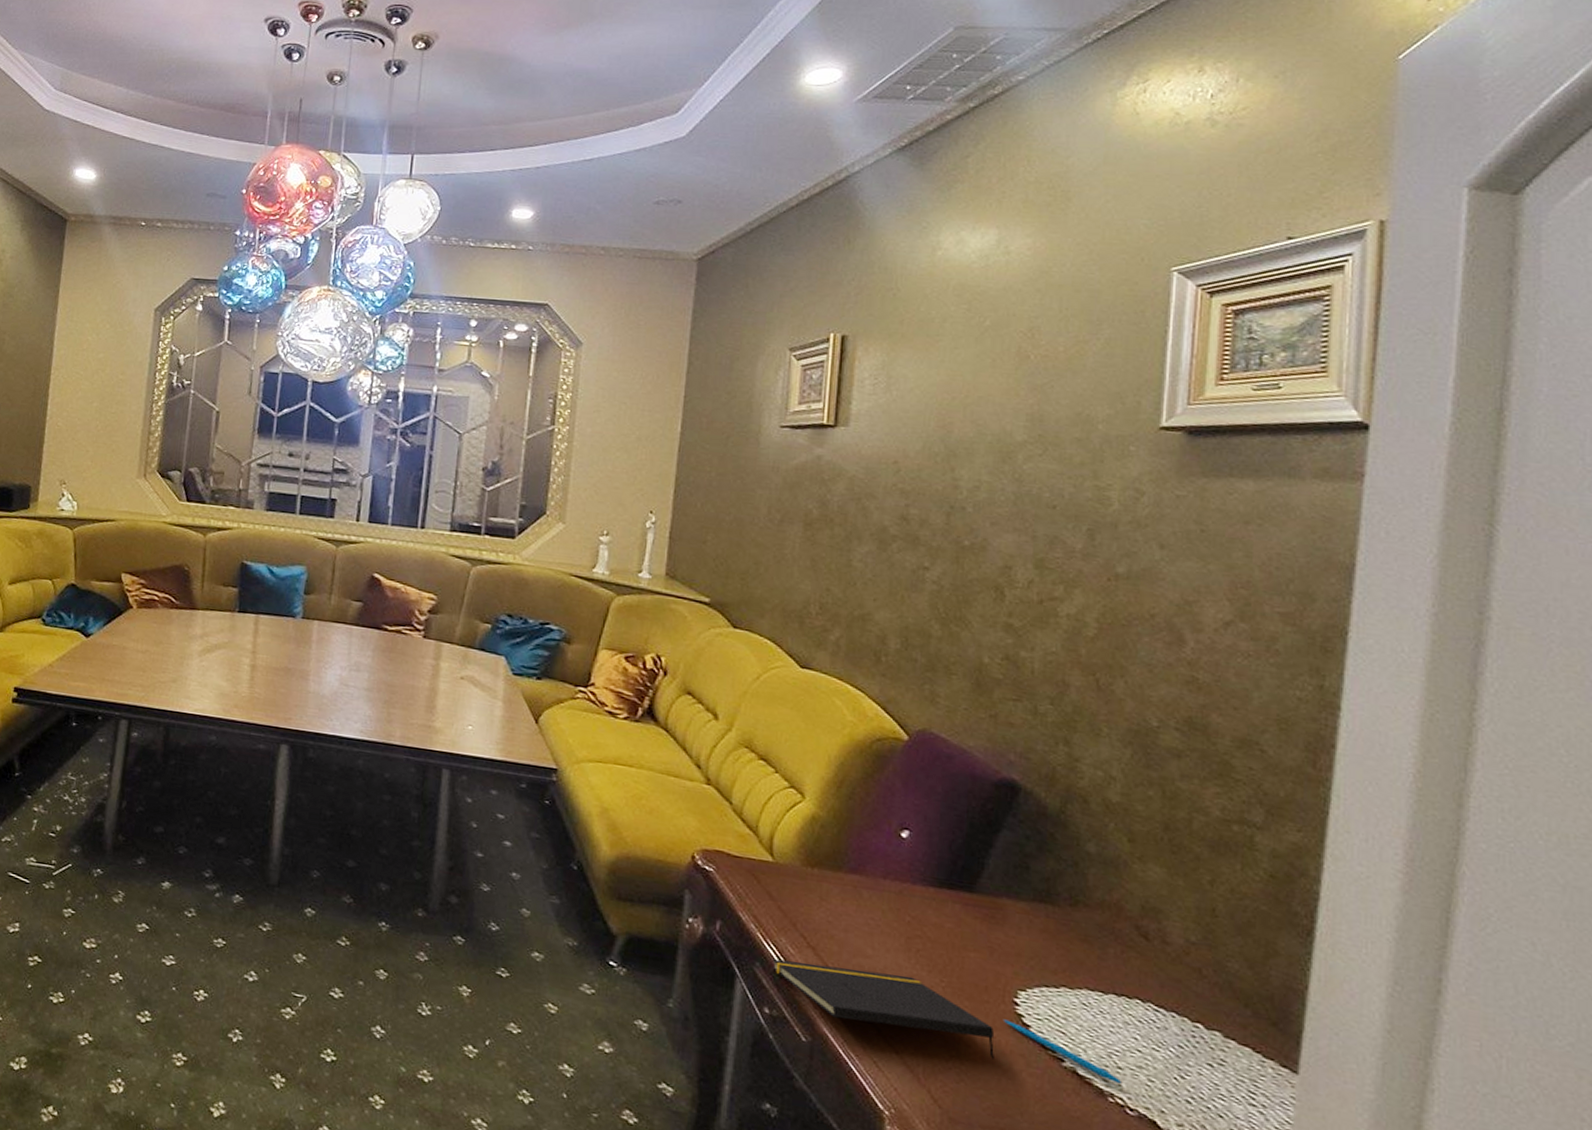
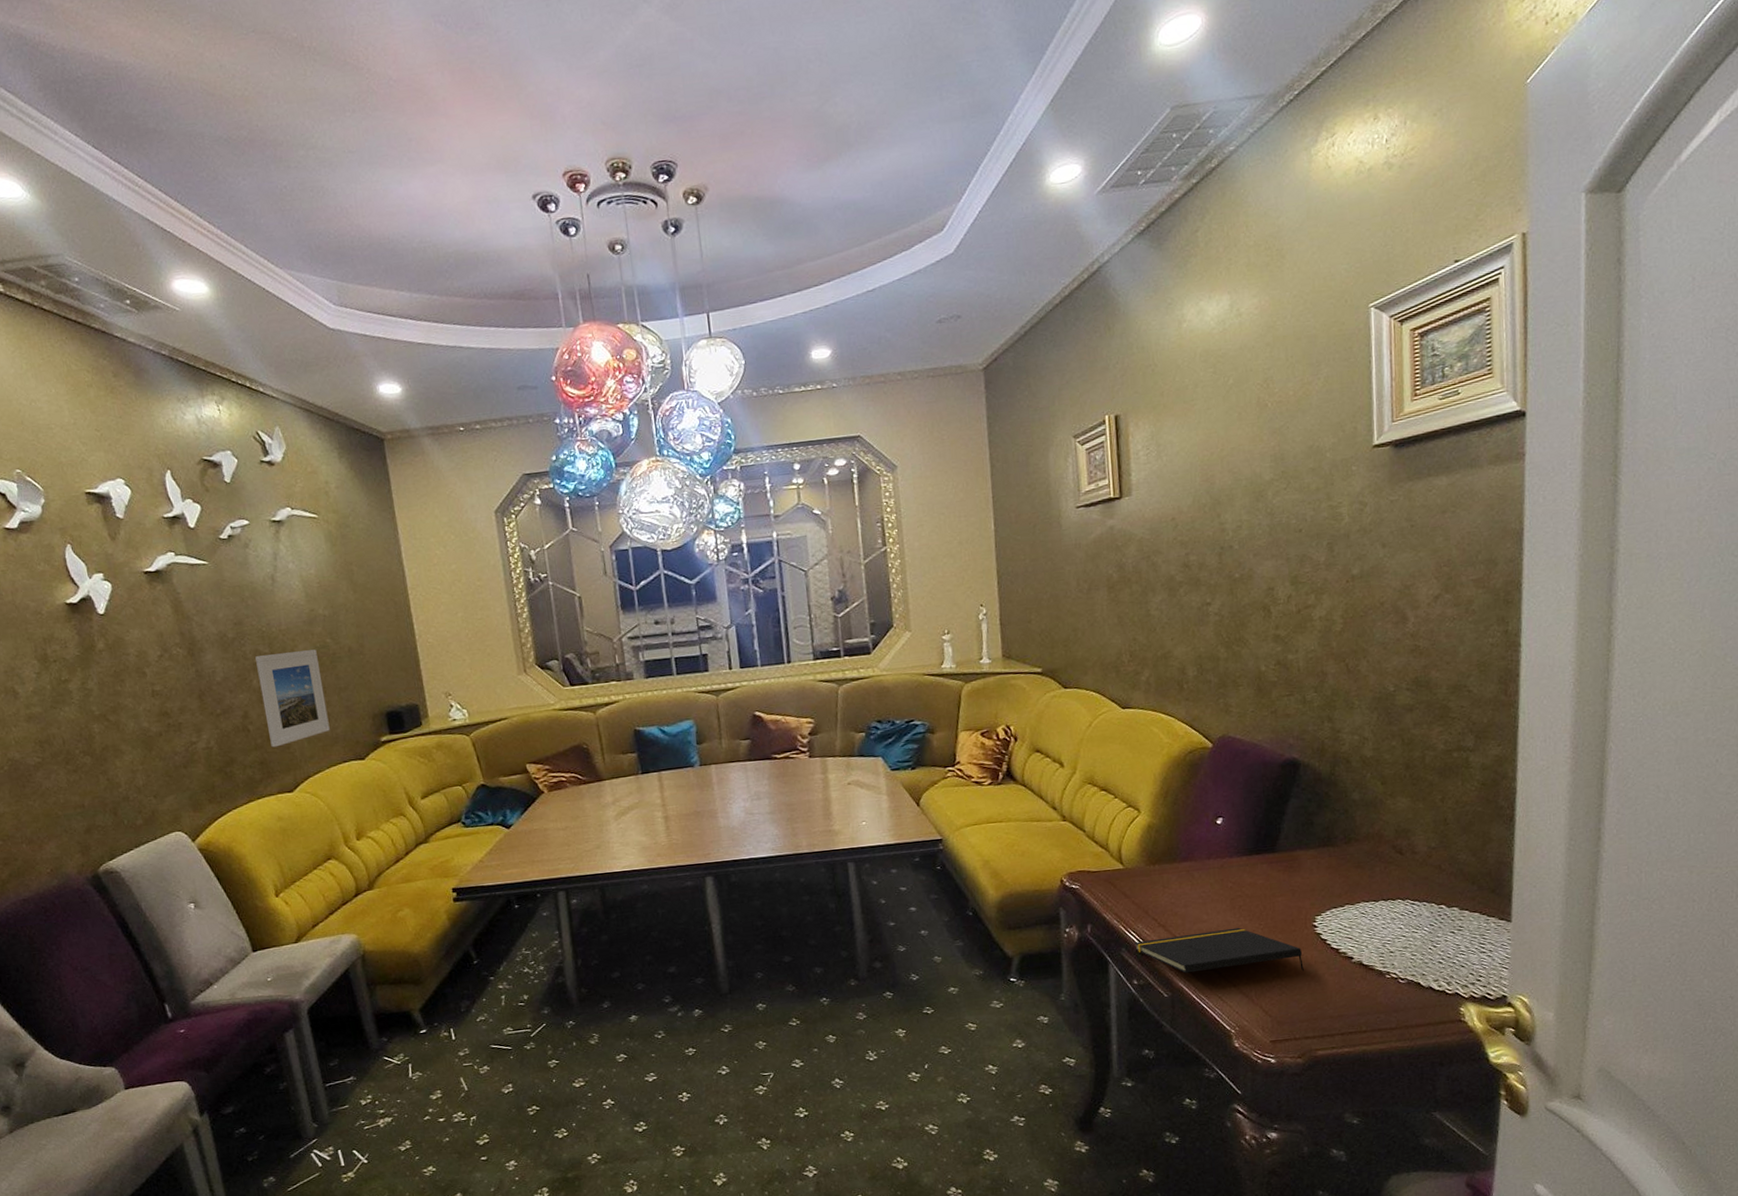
pen: present [1003,1019,1123,1085] -> none [1307,940,1395,964]

